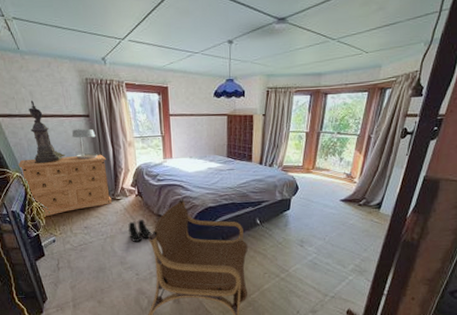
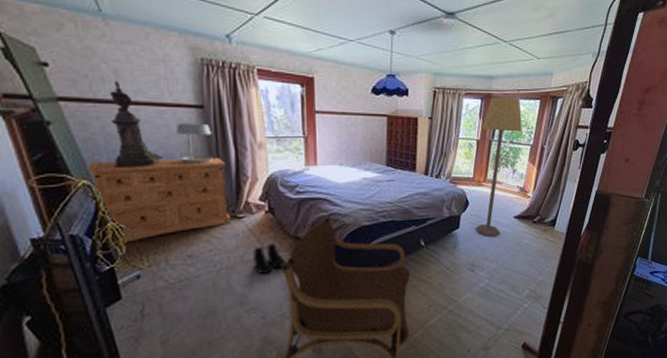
lamp: none [304,91,349,217] -> present [475,97,522,237]

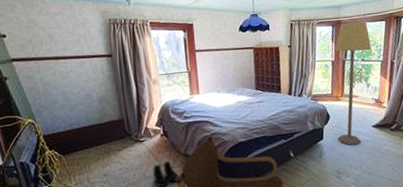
dresser: present [84,157,230,243] -> none [30,94,135,167]
decorative urn: present [110,81,164,169] -> none [47,42,84,108]
lamp: present [175,123,213,164] -> none [92,68,120,101]

